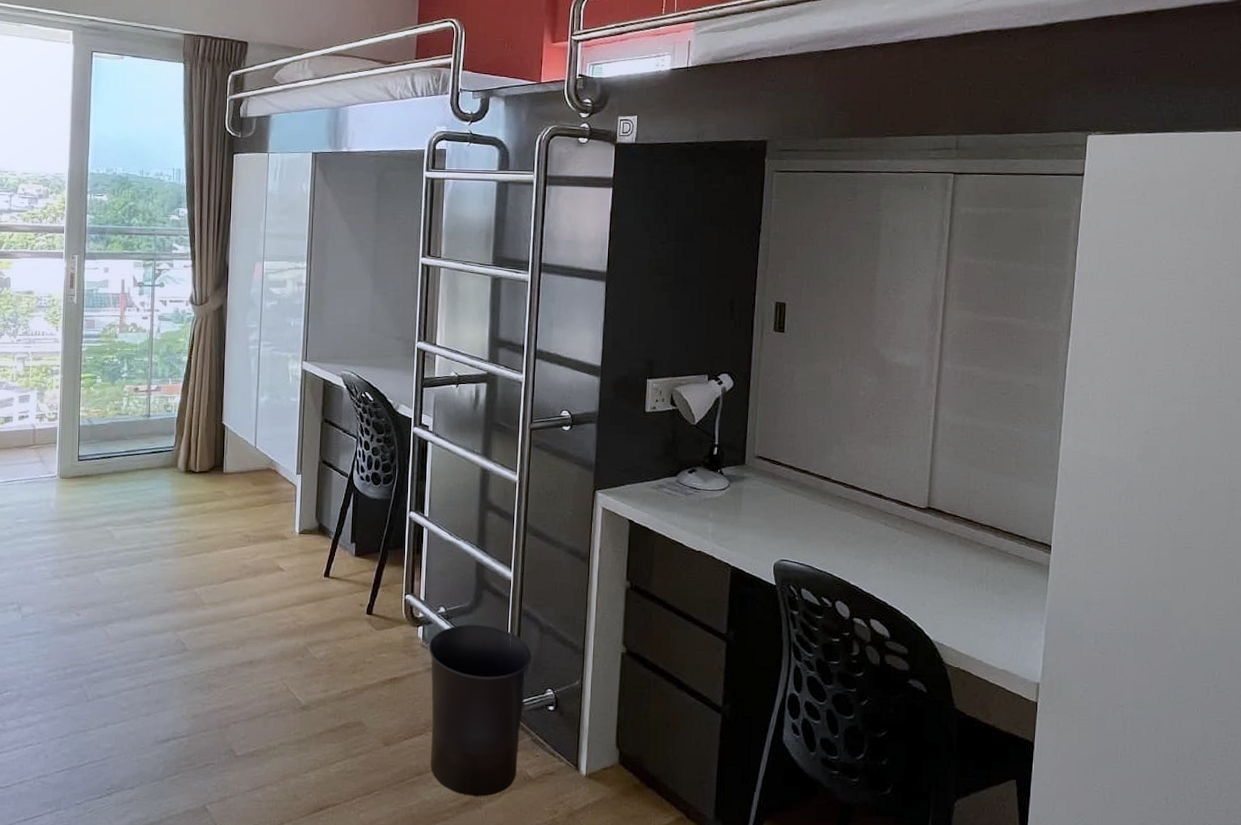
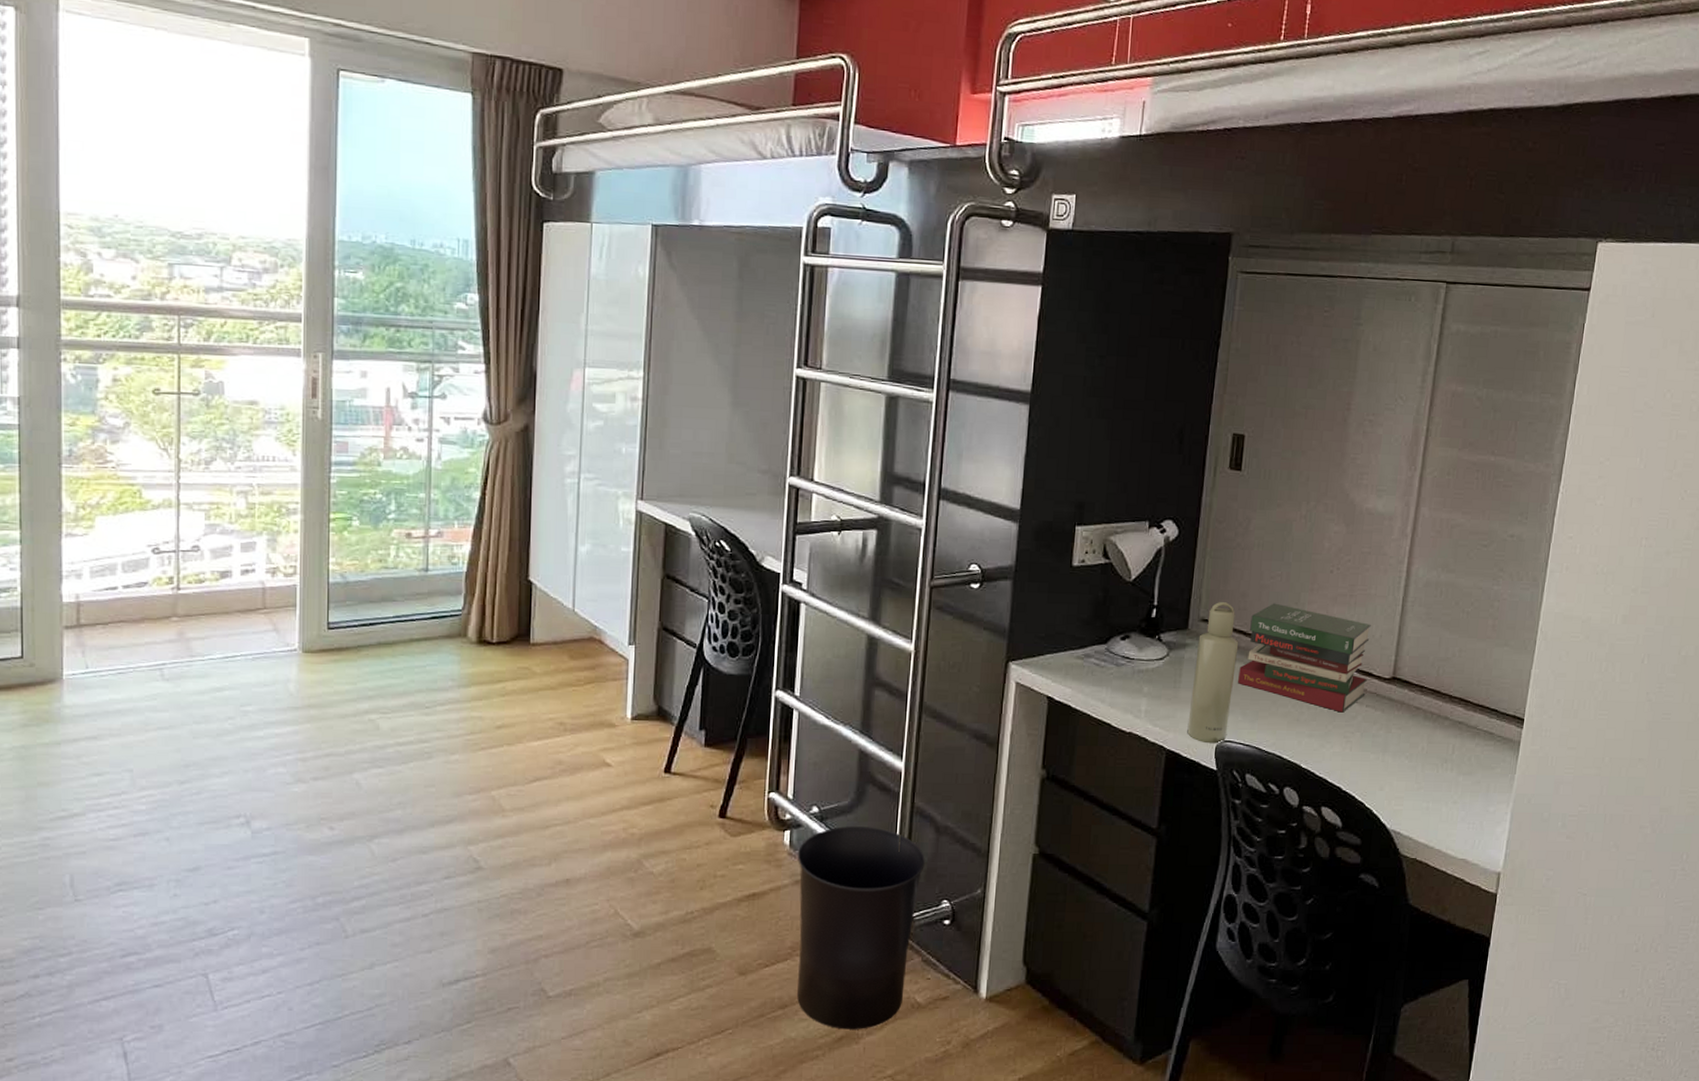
bottle: none [748,442,790,562] -> present [1187,602,1239,744]
books: none [791,443,905,537] -> present [1238,603,1371,713]

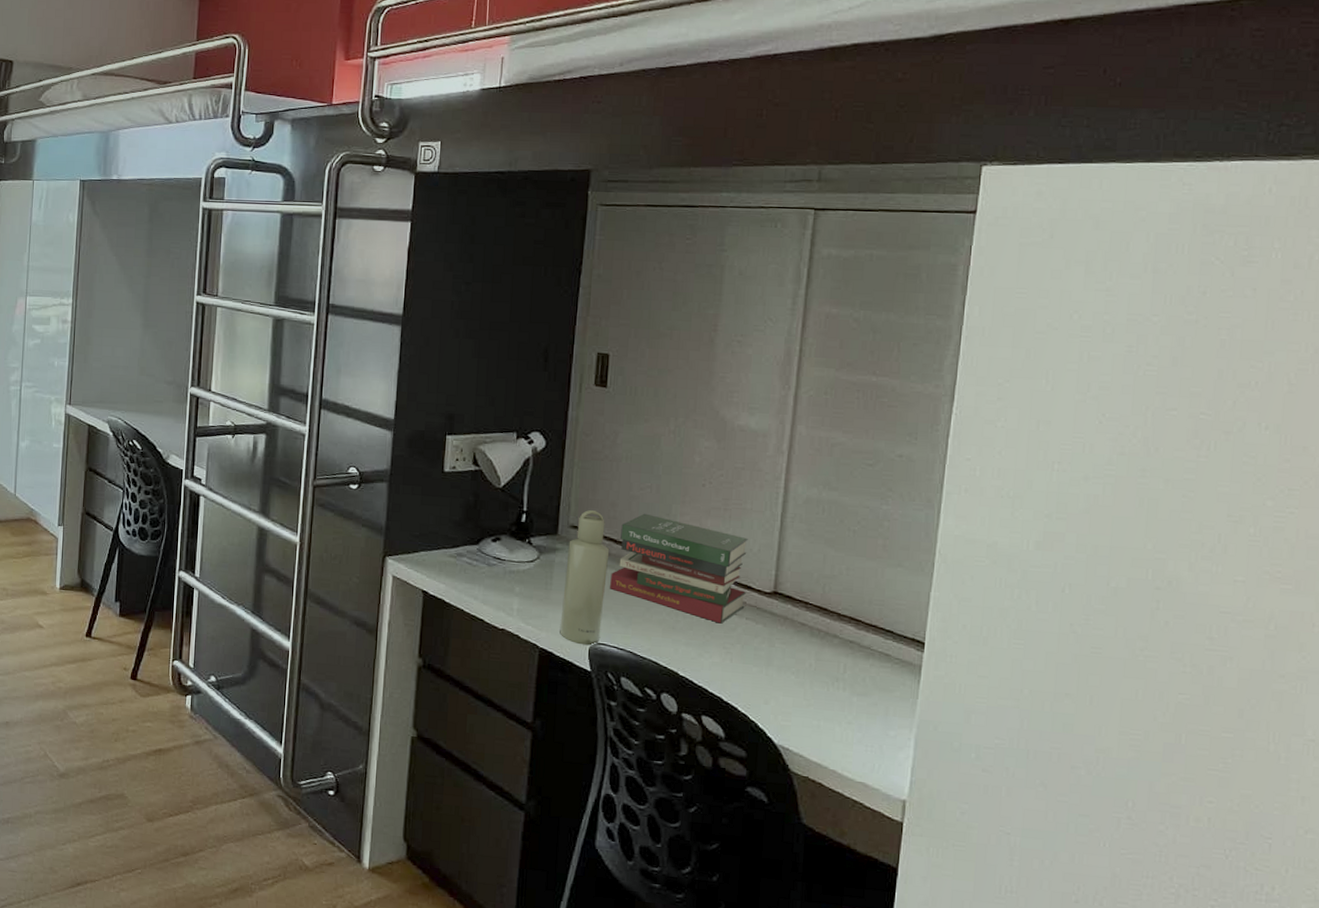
waste bin: present [797,826,925,1029] -> none [197,696,311,884]

